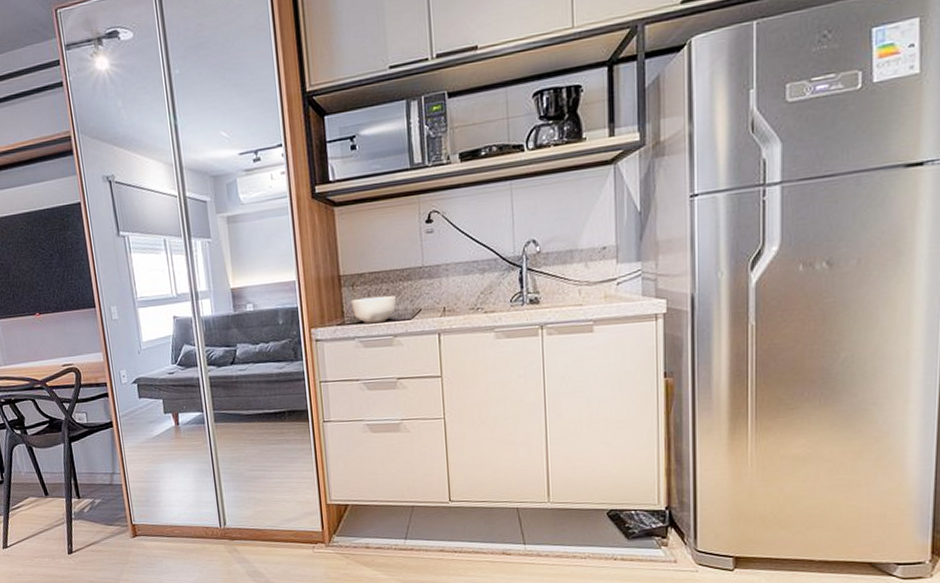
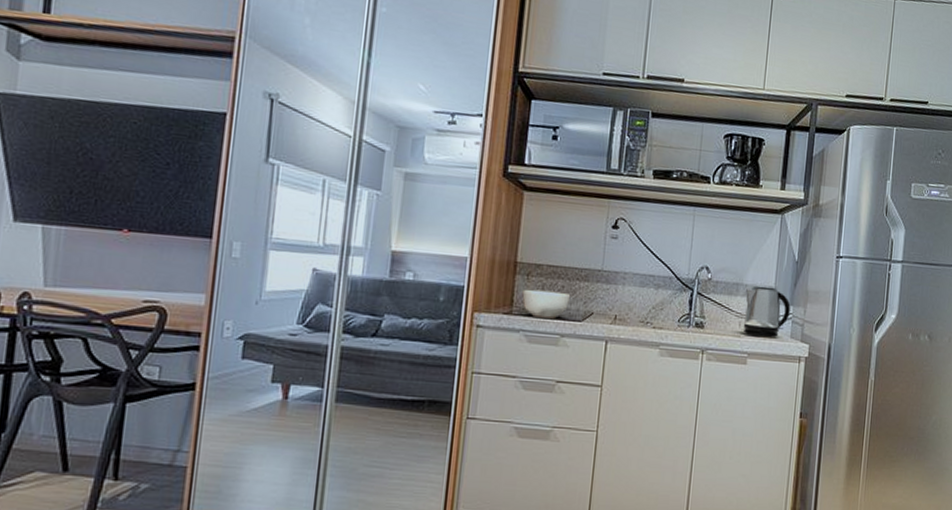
kettle: none [582,246,638,302] -> present [742,285,791,339]

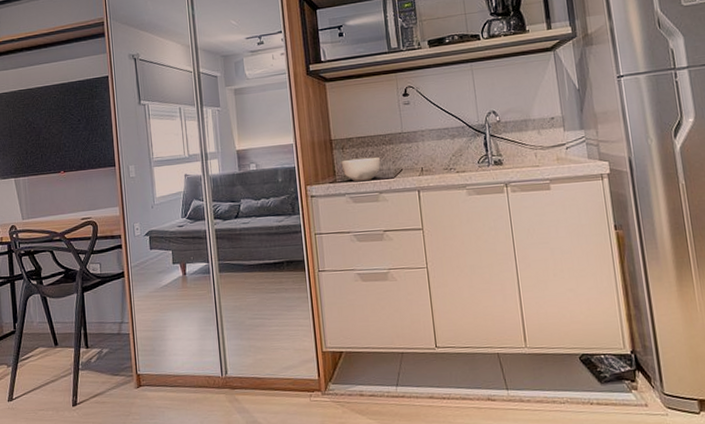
kettle: present [742,285,791,339] -> none [535,116,583,164]

